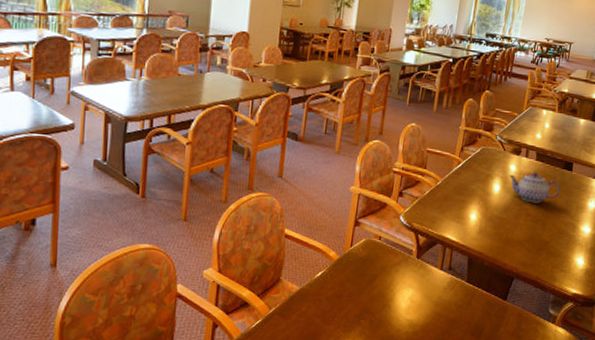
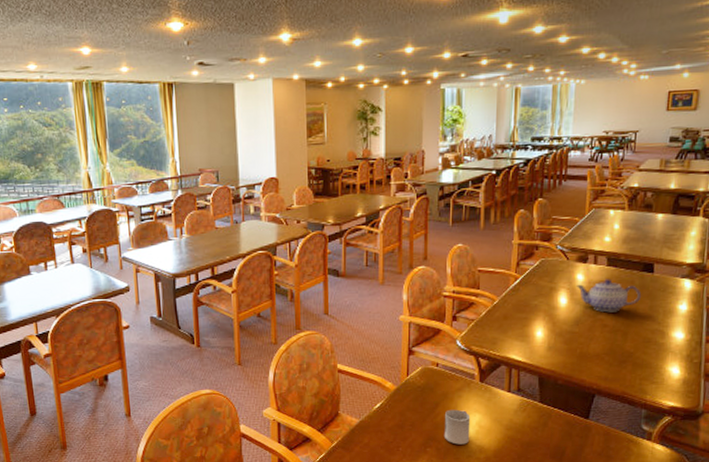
cup: none [379,283,405,318] -> present [445,409,471,445]

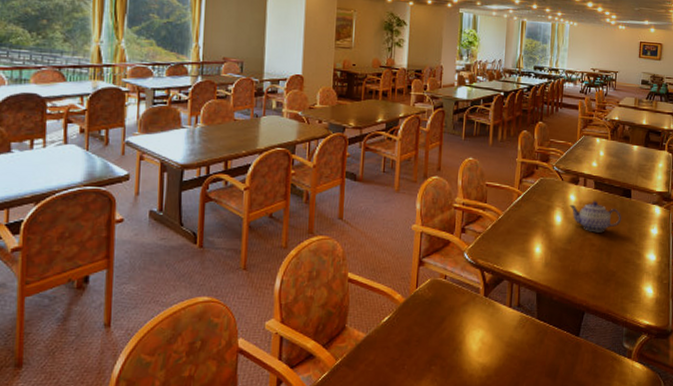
cup: present [445,409,471,445] -> none [449,324,475,362]

